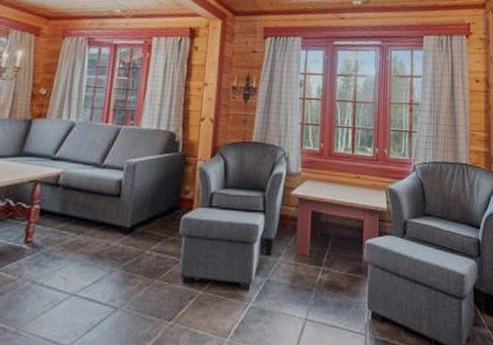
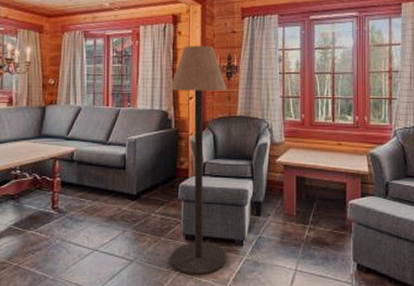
floor lamp: none [163,62,244,327] -> present [170,46,227,276]

